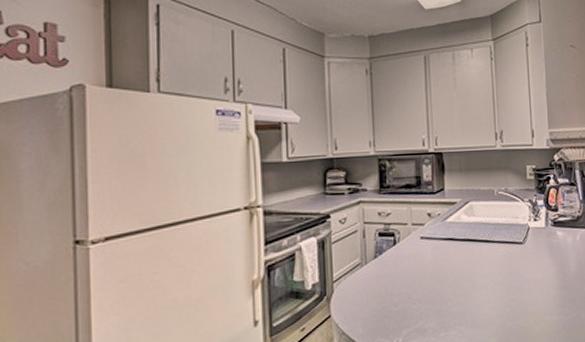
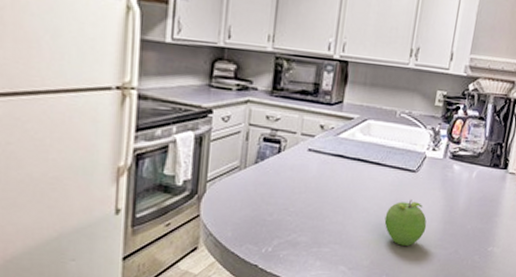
fruit: none [503,270,545,318] -> present [384,199,427,246]

